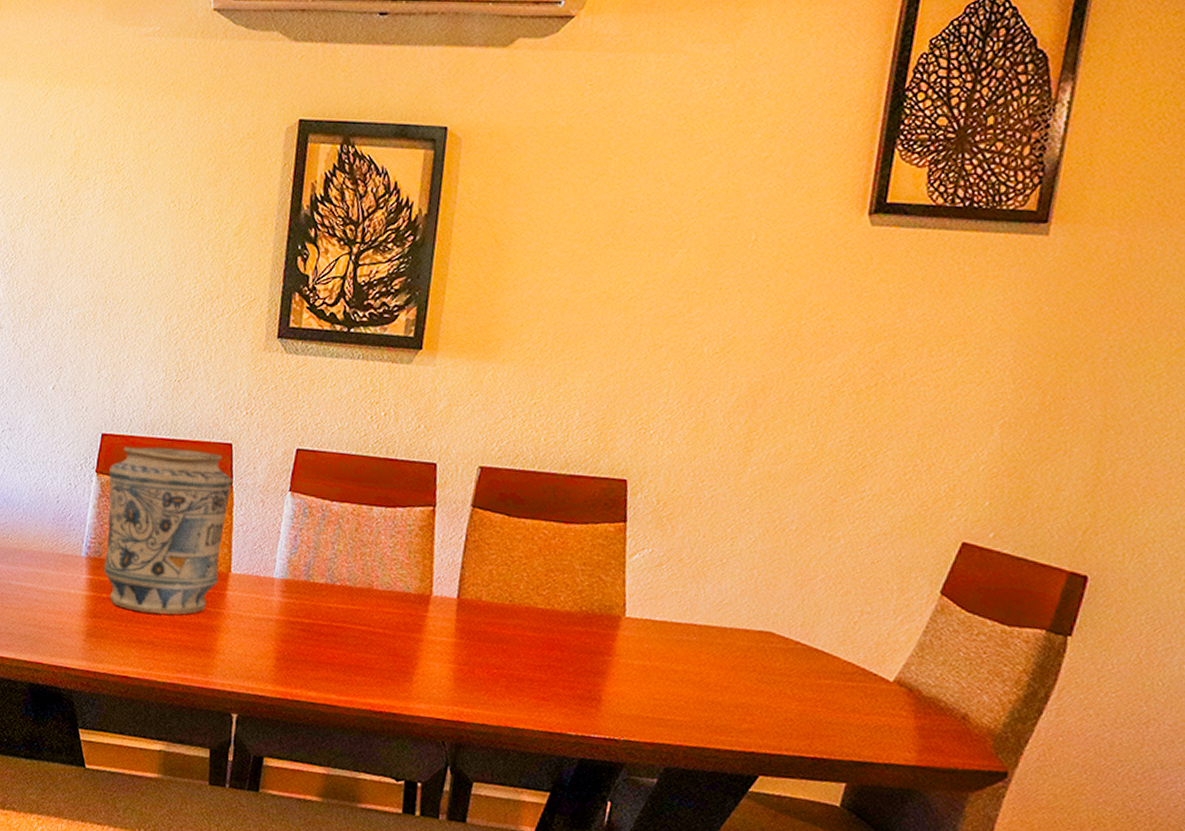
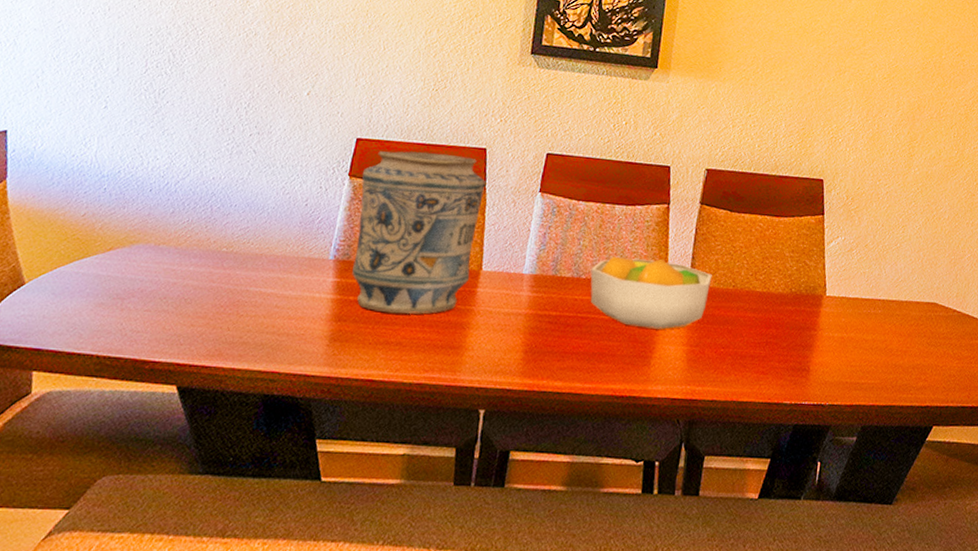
fruit bowl: none [346,562,485,644] -> present [590,256,712,329]

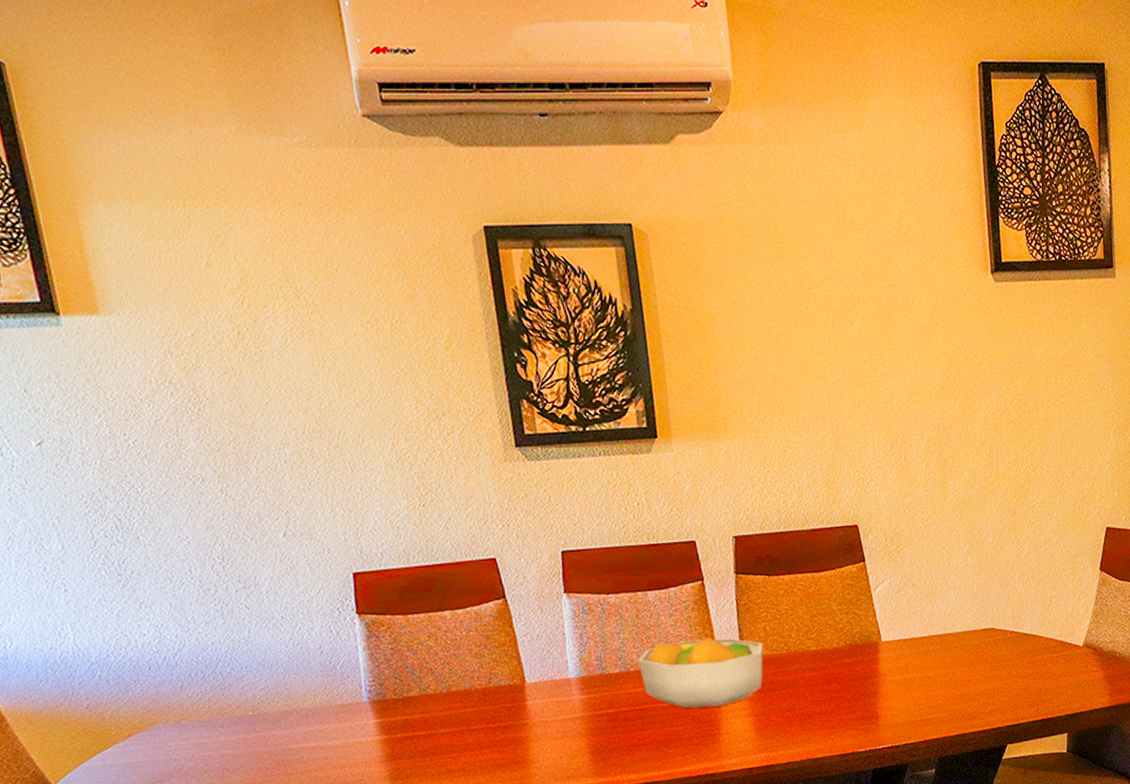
vase: present [352,151,485,315] -> none [371,570,516,744]

